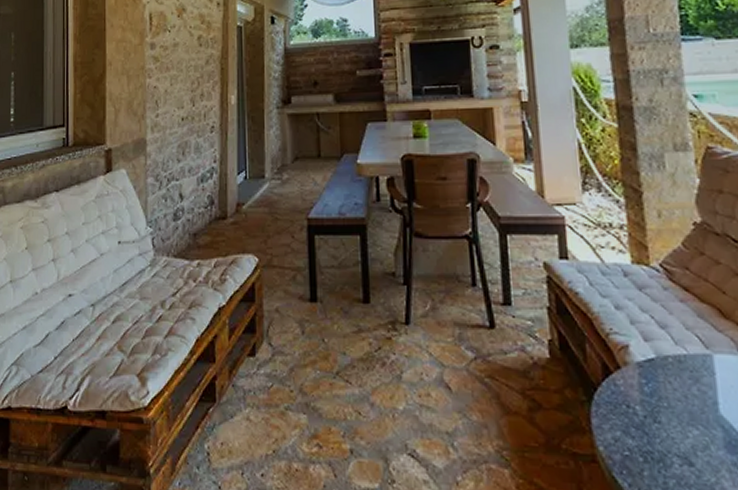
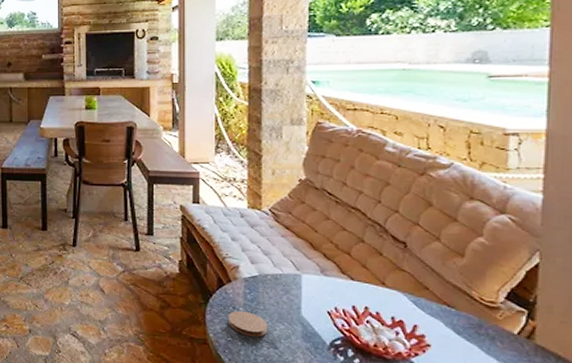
coaster: none [620,410,678,449] -> present [227,310,268,337]

